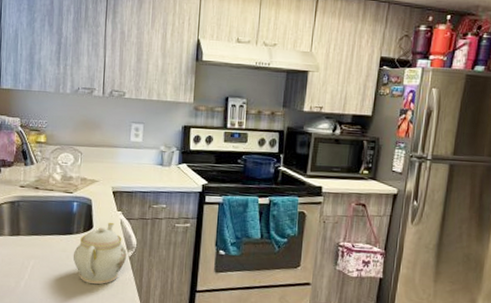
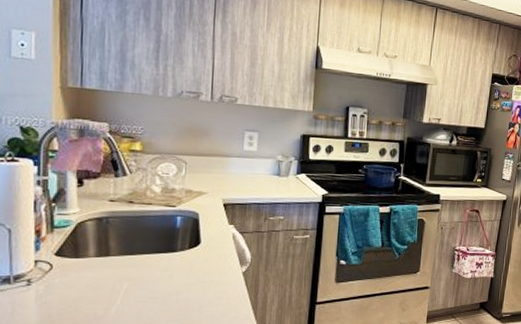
teapot: present [73,222,127,285] -> none [176,236,240,305]

